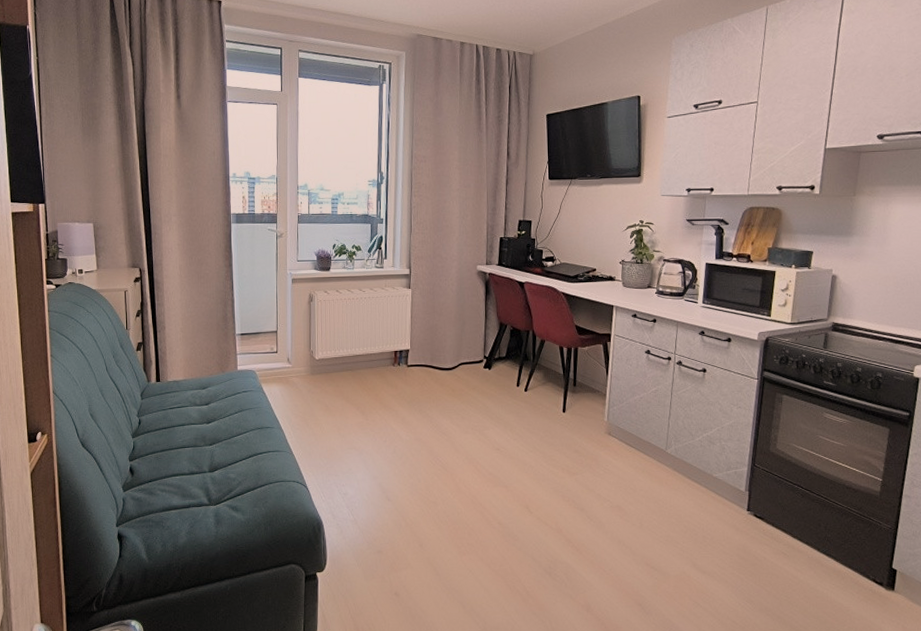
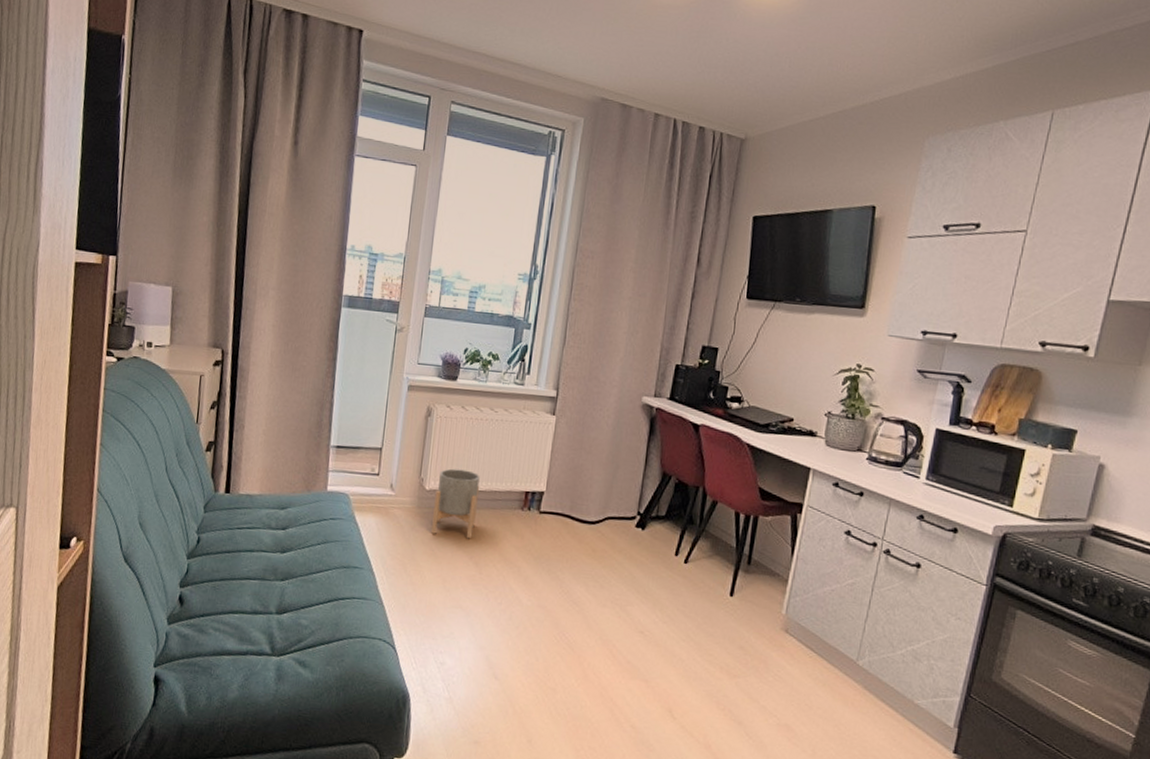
planter: none [324,340,359,394] -> present [431,468,480,539]

